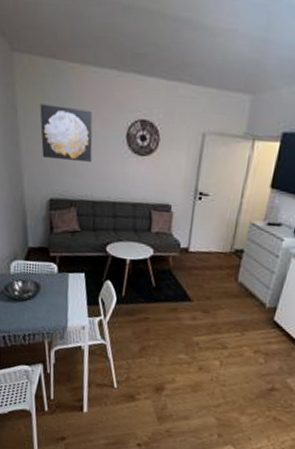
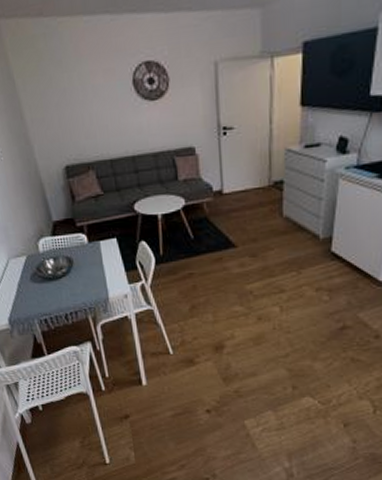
wall art: present [40,104,93,162] -> none [36,63,101,124]

